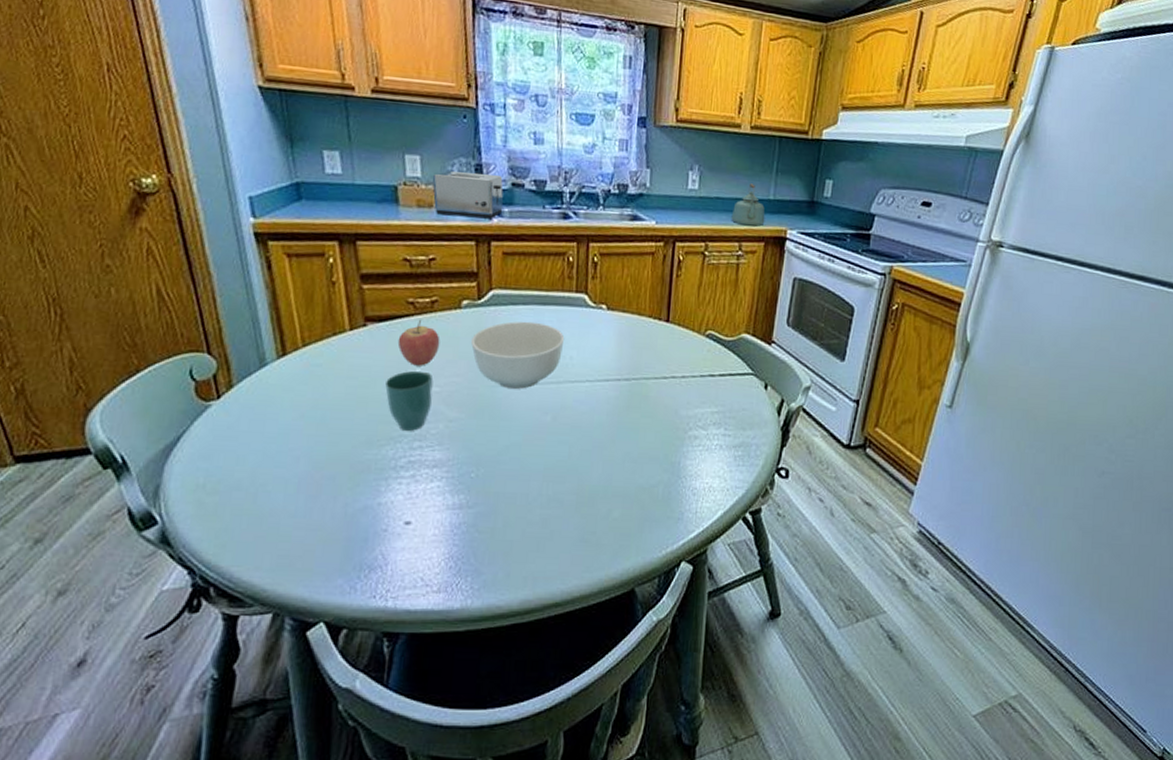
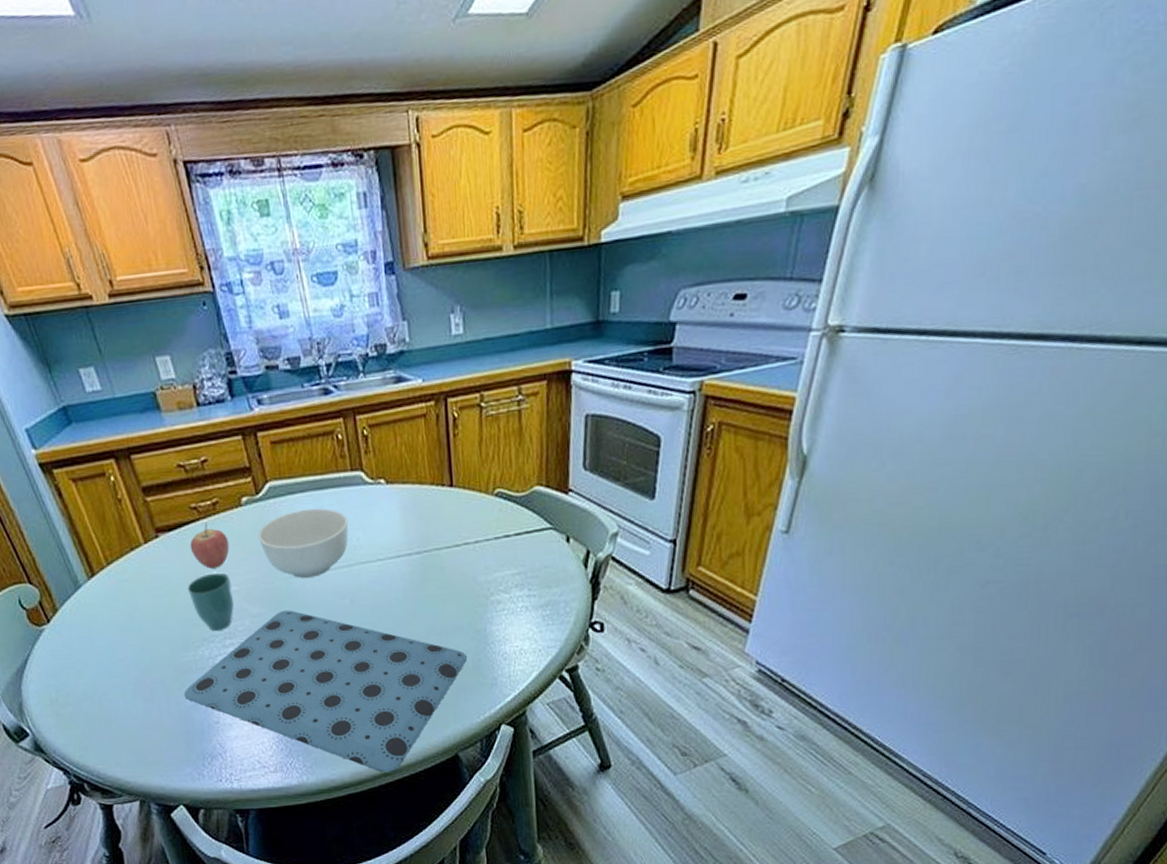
placemat: none [354,418,658,603] -> present [184,610,467,772]
toaster: present [433,171,504,219] -> none [187,360,262,414]
kettle: present [731,183,765,227] -> none [505,314,544,366]

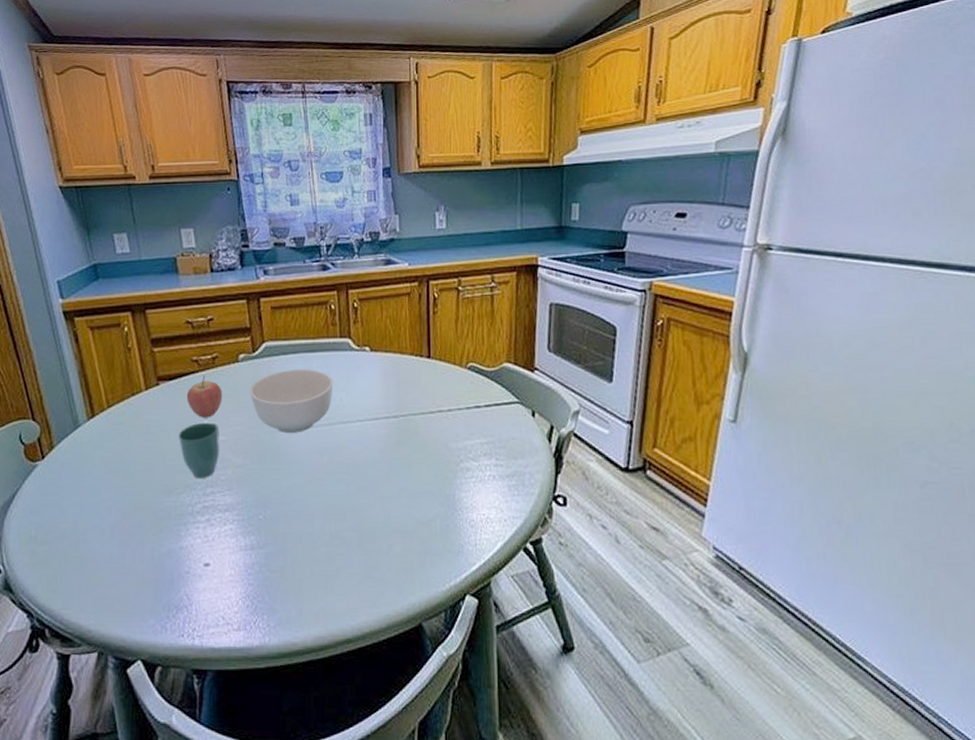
placemat: present [184,610,467,772] -> none [159,463,435,639]

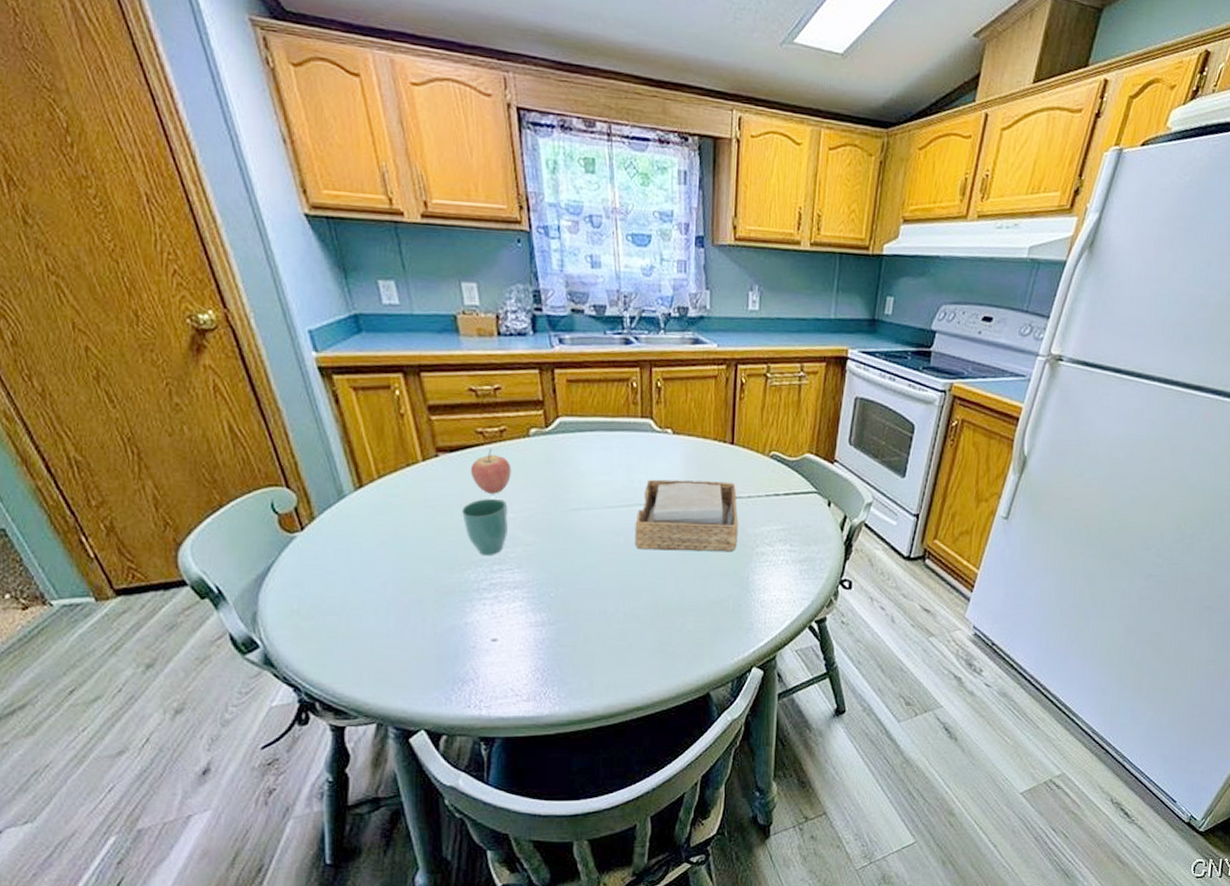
bowl: present [250,369,334,433] -> none [542,447,633,513]
napkin holder: none [338,396,441,469] -> present [634,479,739,552]

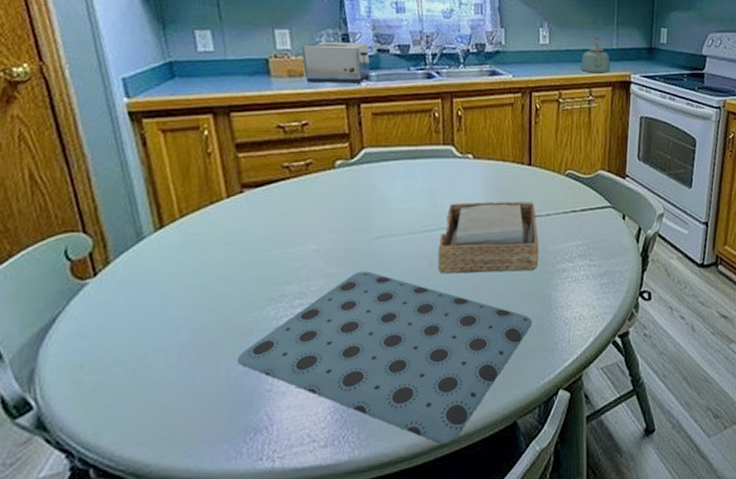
placemat: none [442,542,728,707] -> present [237,271,532,444]
mug: present [462,498,508,555] -> none [264,231,311,290]
fruit: present [470,448,512,494] -> none [274,182,316,227]
toaster: none [492,298,564,347] -> present [302,42,371,84]
kettle: none [792,303,827,347] -> present [580,36,611,73]

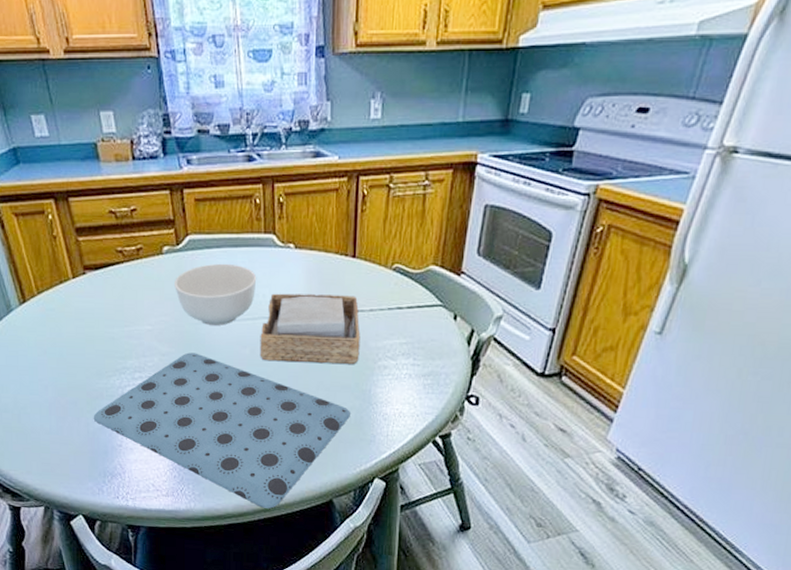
toaster: present [302,42,371,84] -> none [127,122,192,168]
bowl: none [346,175,435,240] -> present [175,263,257,325]
kettle: present [580,36,611,73] -> none [416,106,454,153]

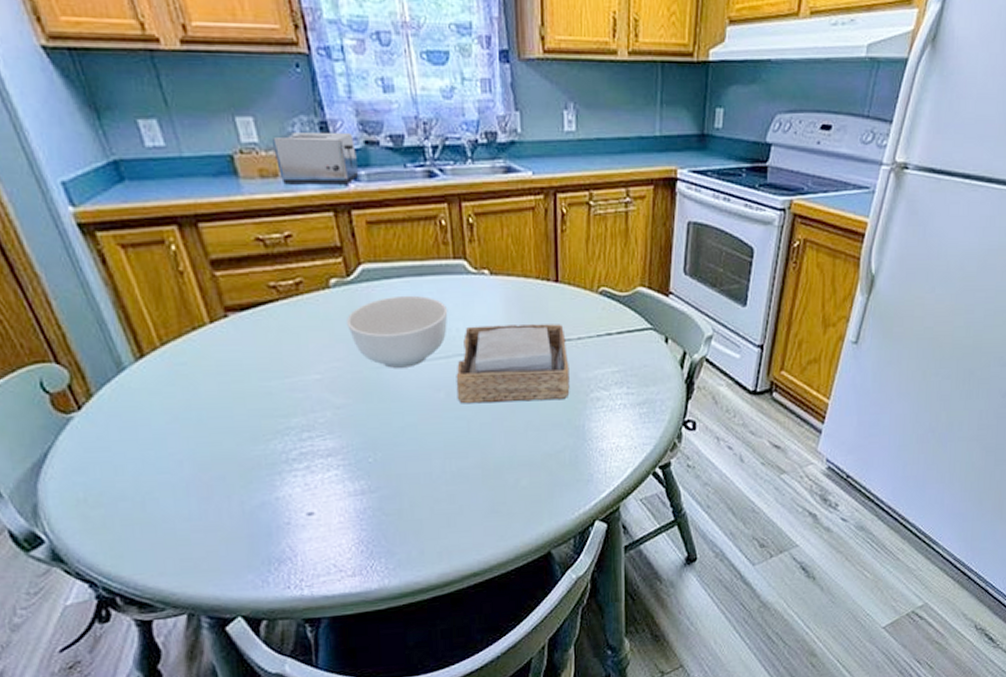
placemat: present [93,352,350,509] -> none [249,402,564,573]
toaster: none [127,122,192,168] -> present [273,132,359,185]

